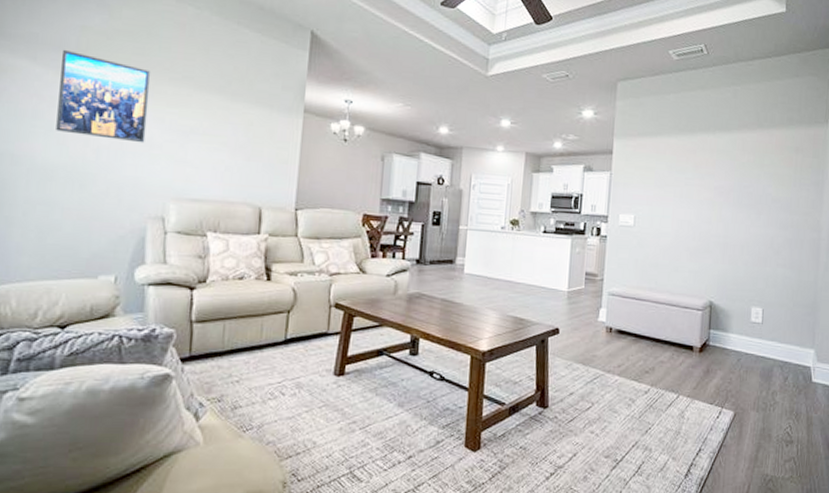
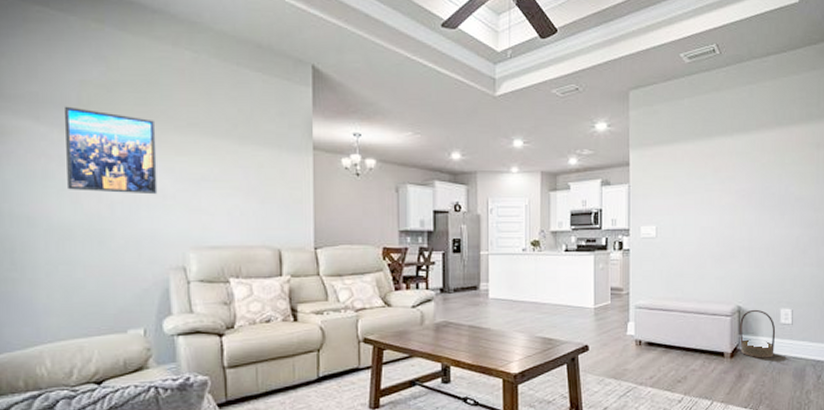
basket: none [709,305,746,356] -> present [740,309,776,358]

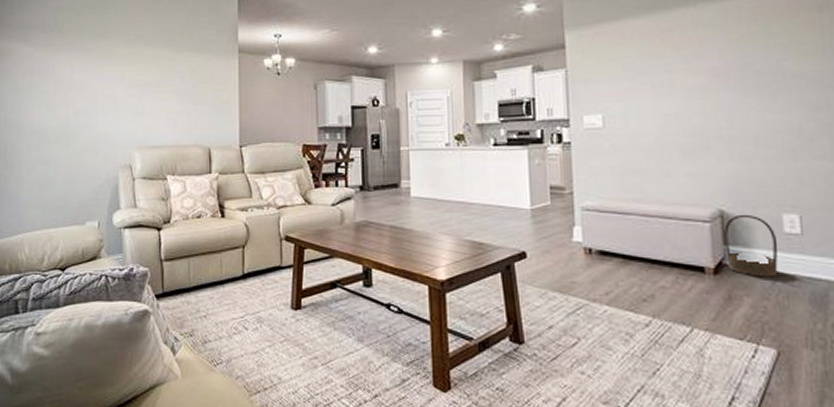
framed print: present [65,106,158,195] -> none [45,29,111,101]

